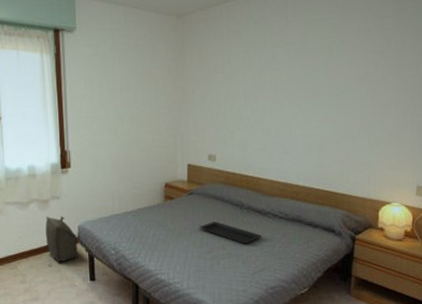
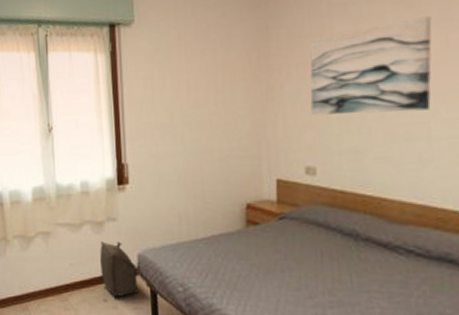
serving tray: present [199,221,263,244] -> none [295,256,391,289]
wall art: none [213,46,295,116] -> present [309,16,432,115]

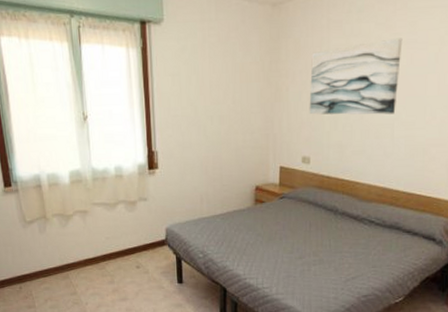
backpack: present [100,241,139,299] -> none [133,218,167,265]

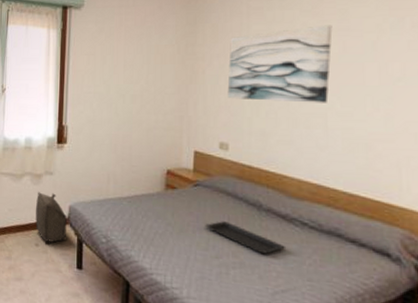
backpack: none [133,218,167,265] -> present [35,192,67,244]
serving tray: none [290,227,357,250] -> present [205,221,287,254]

